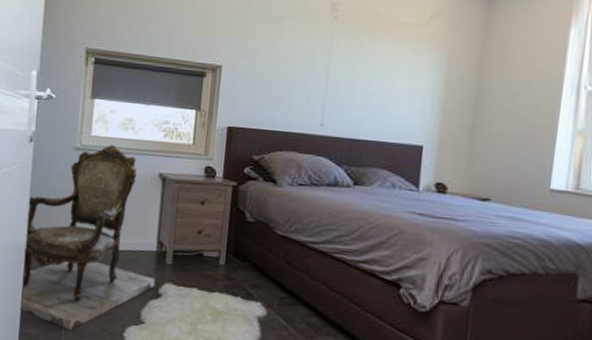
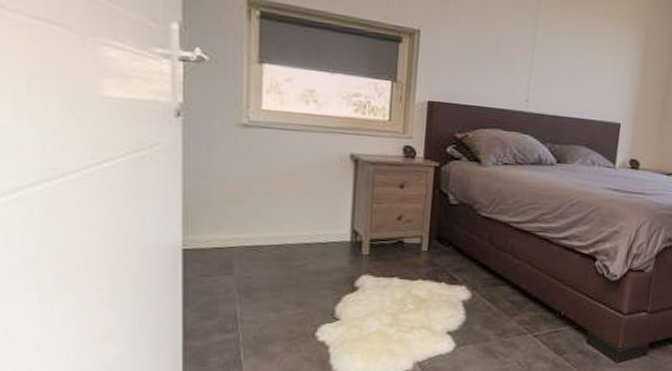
armchair: present [19,145,156,330] -> none [180,121,351,337]

